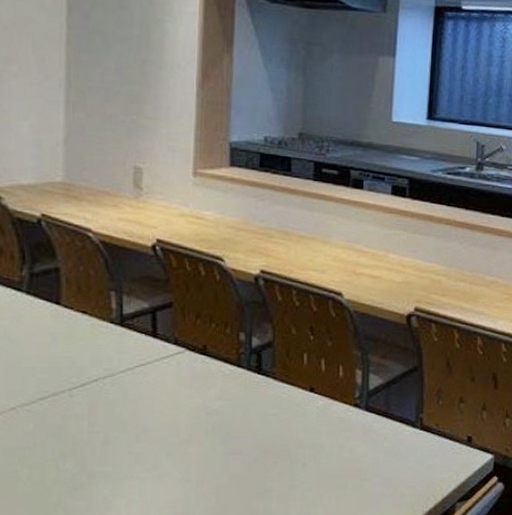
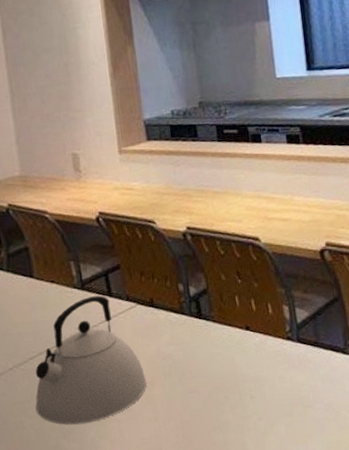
kettle: none [38,335,184,479] -> present [35,295,147,425]

